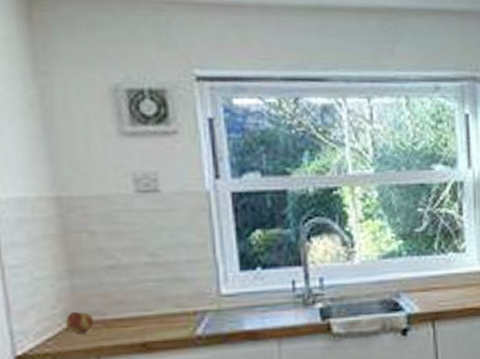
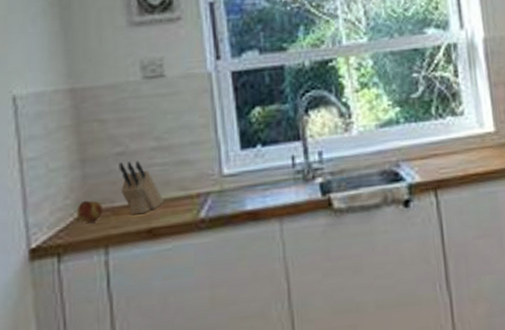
knife block: none [110,275,159,329] -> present [119,161,164,215]

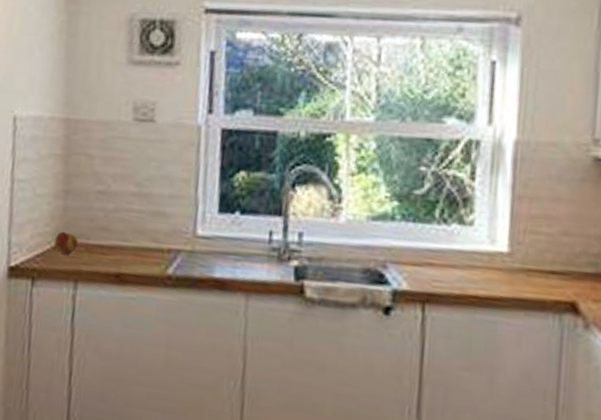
knife block: present [119,161,164,215] -> none [96,201,135,257]

